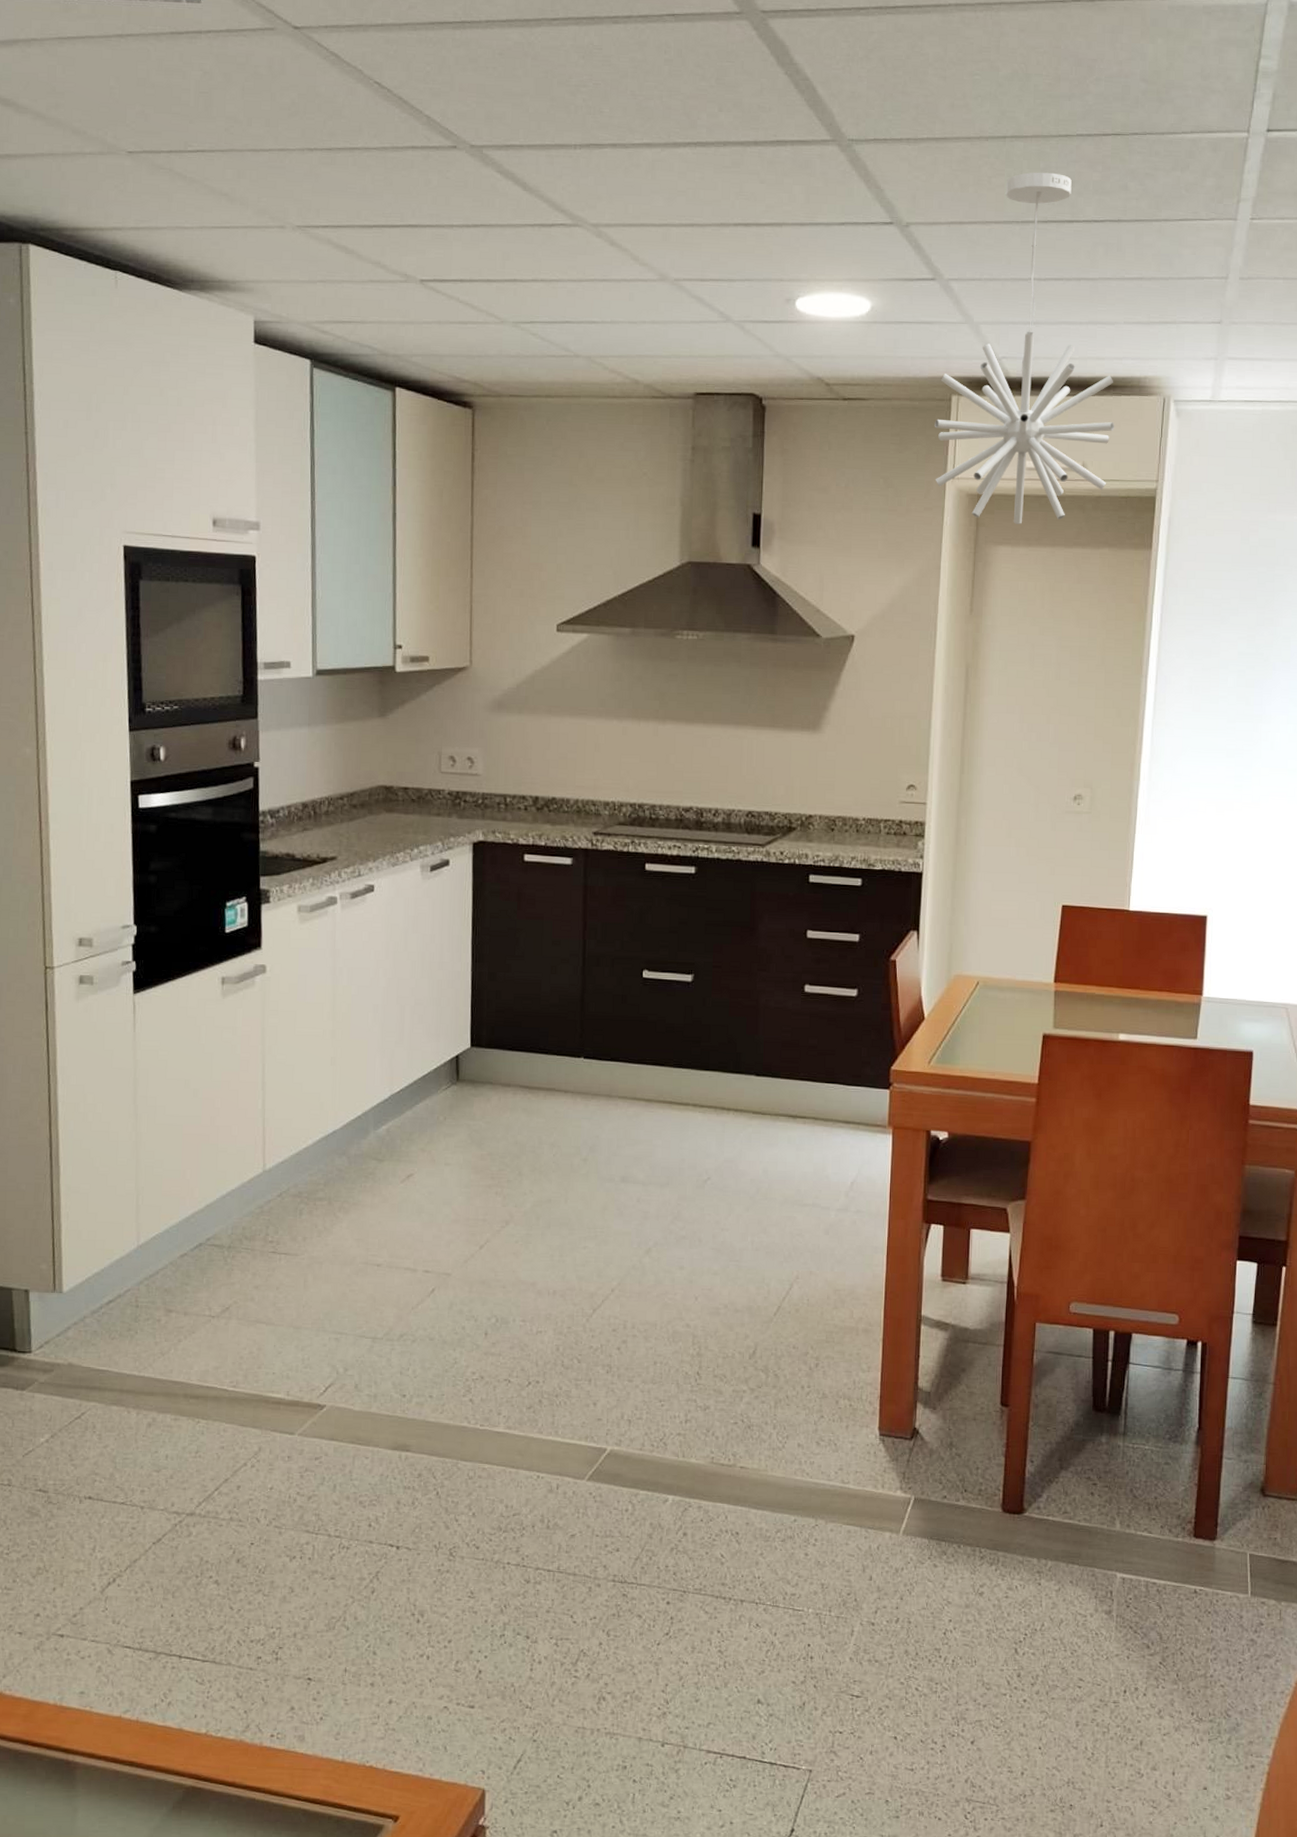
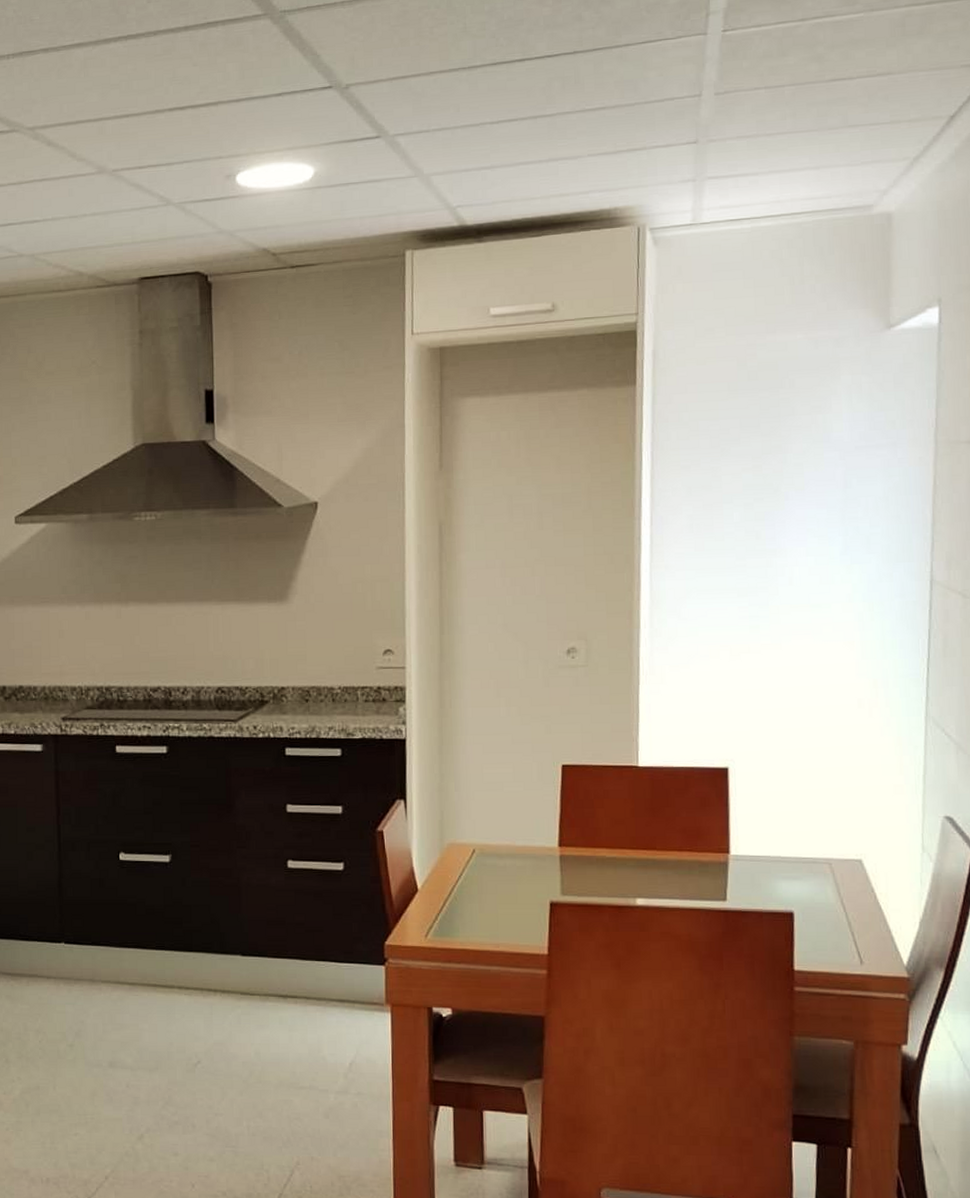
pendant light: present [934,172,1115,524] -> none [388,13,586,374]

